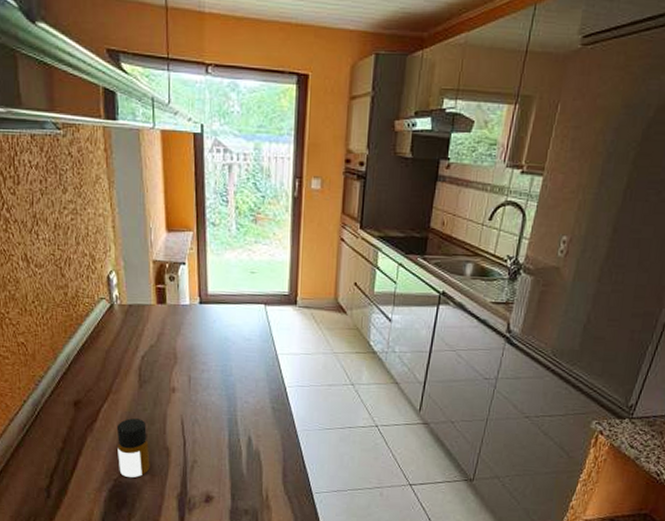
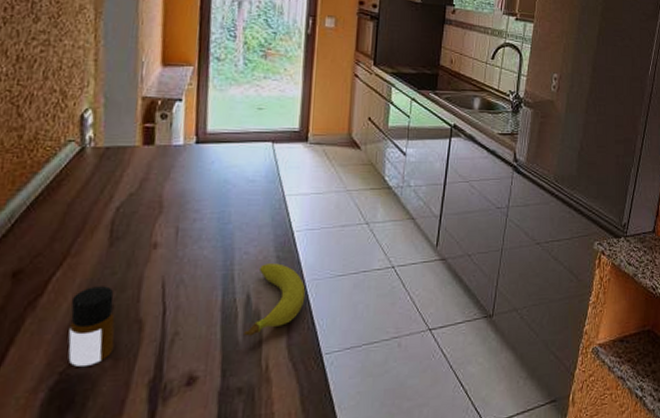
fruit: none [247,413,298,471] -> present [244,263,306,336]

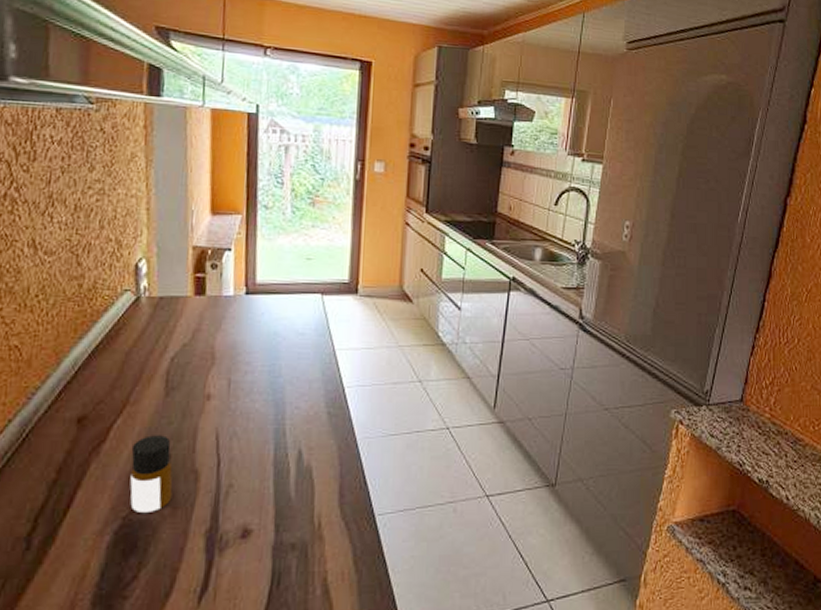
fruit: present [244,263,306,336] -> none [296,419,358,492]

